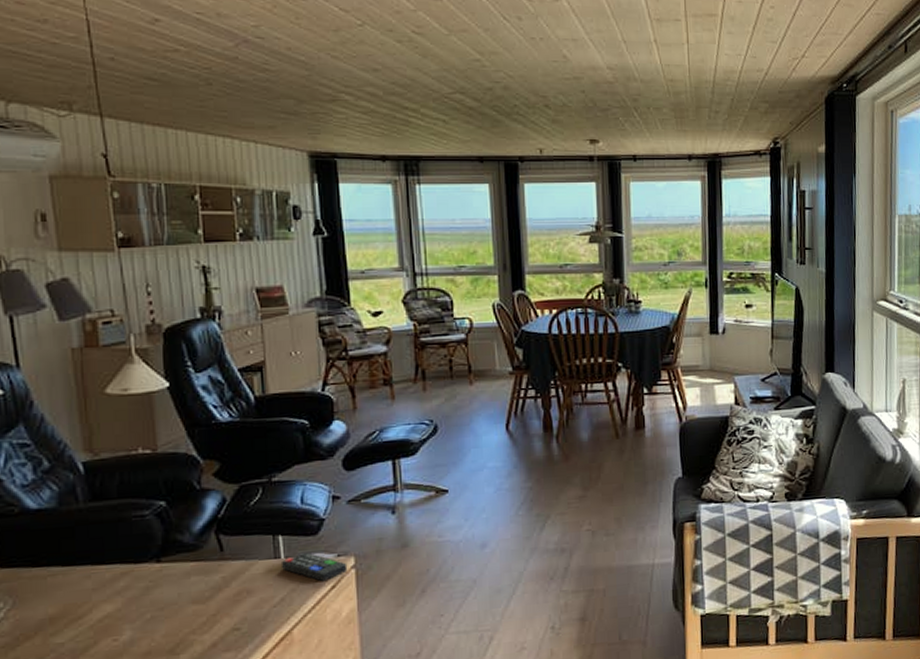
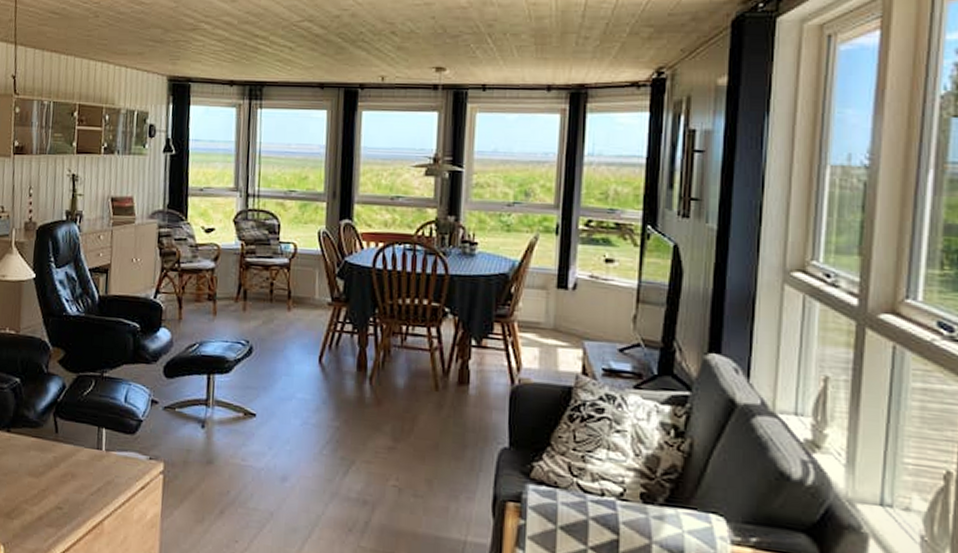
remote control: present [280,552,348,582] -> none [101,448,157,481]

